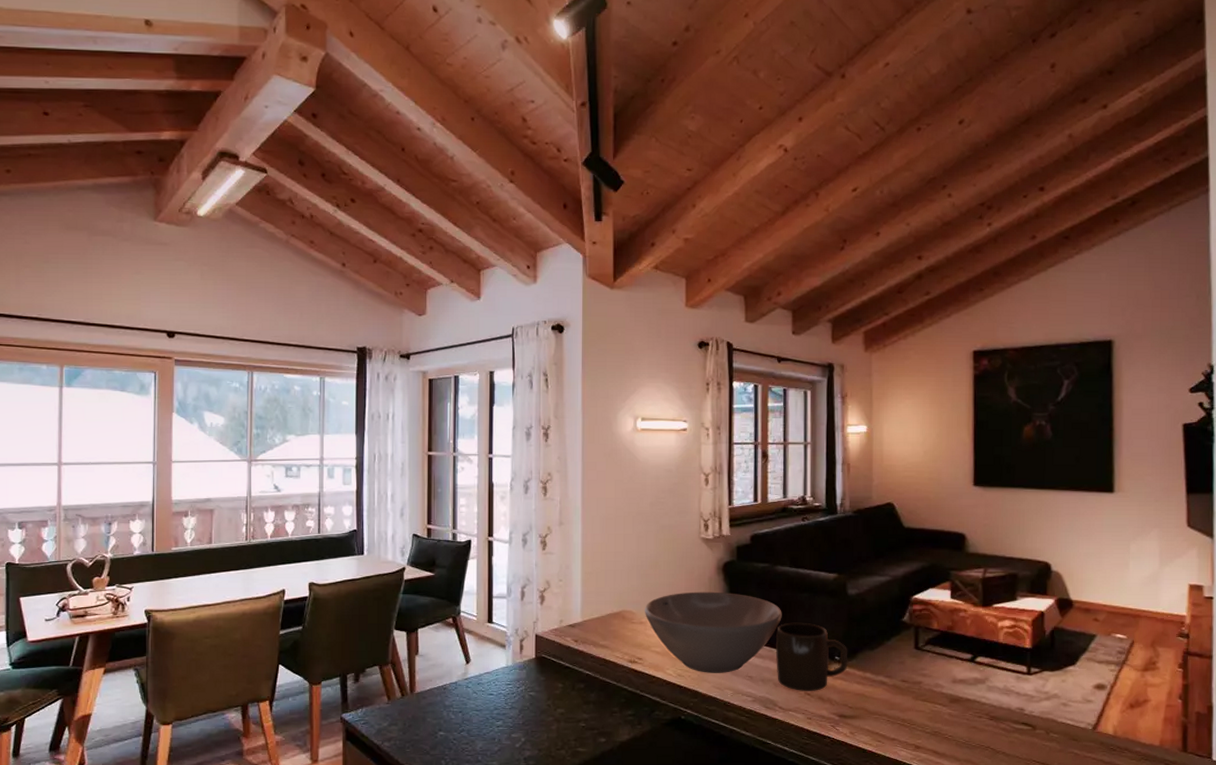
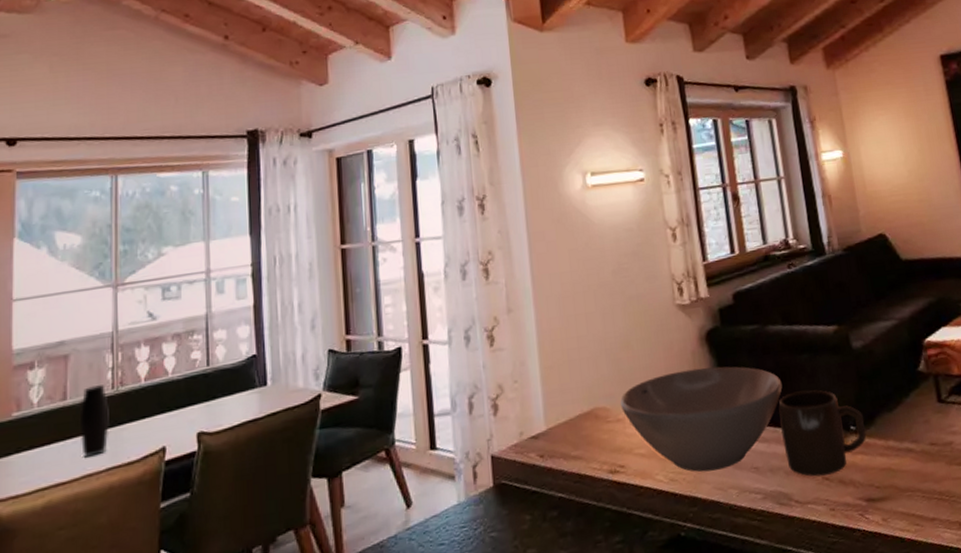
vase: none [221,536,243,589] -> present [79,384,110,458]

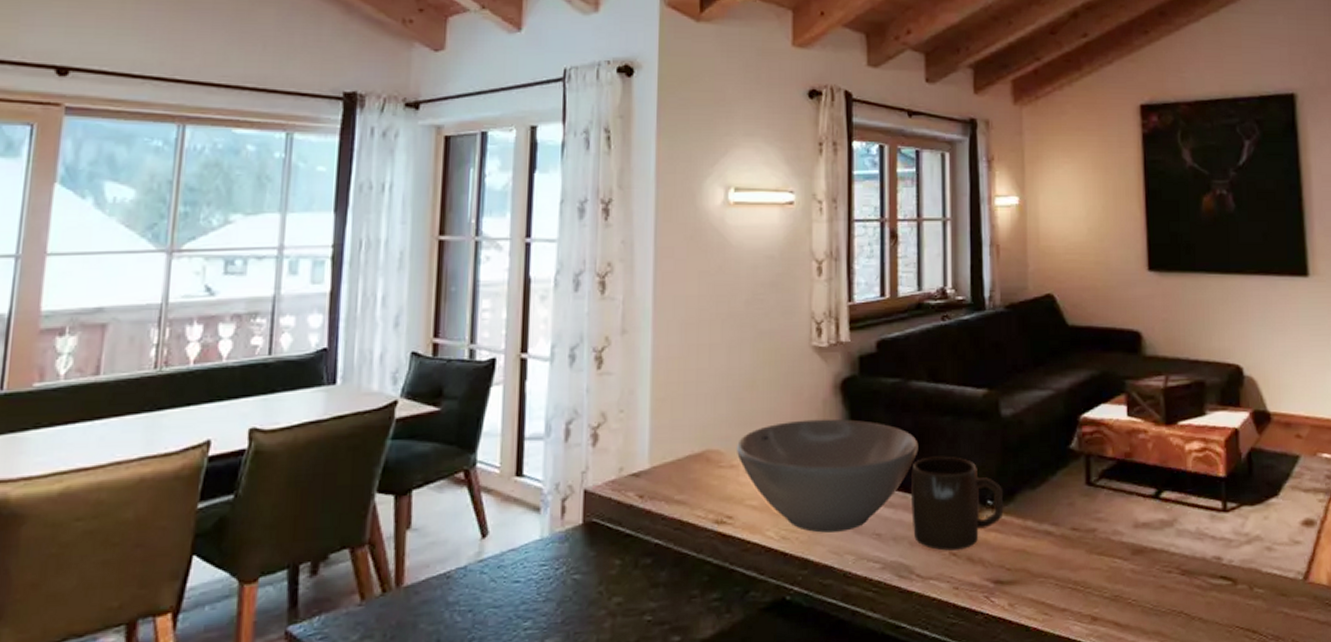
vase: present [79,384,110,458] -> none [110,362,149,443]

